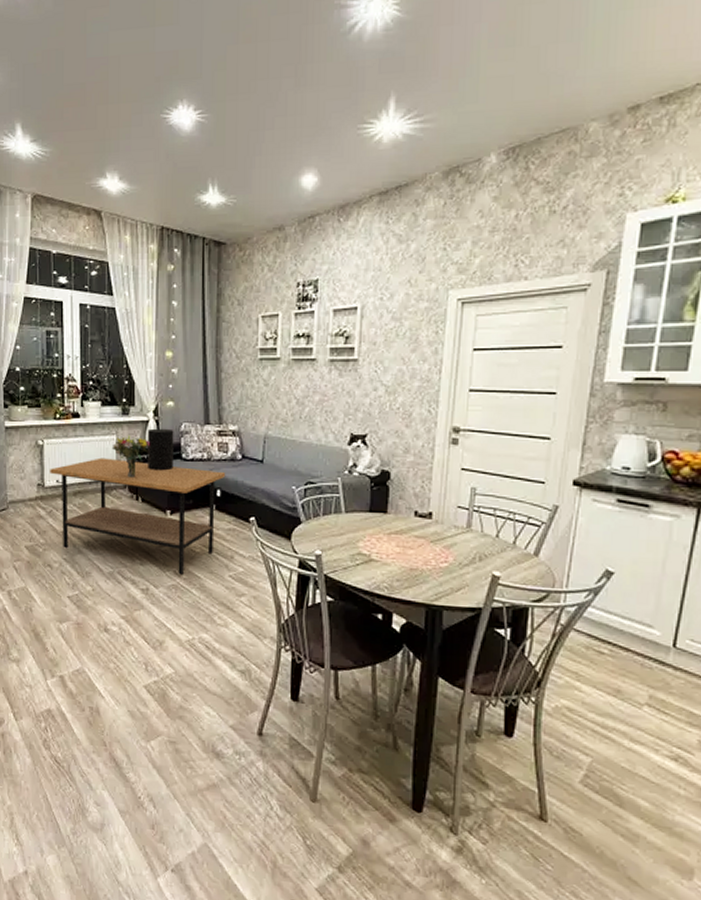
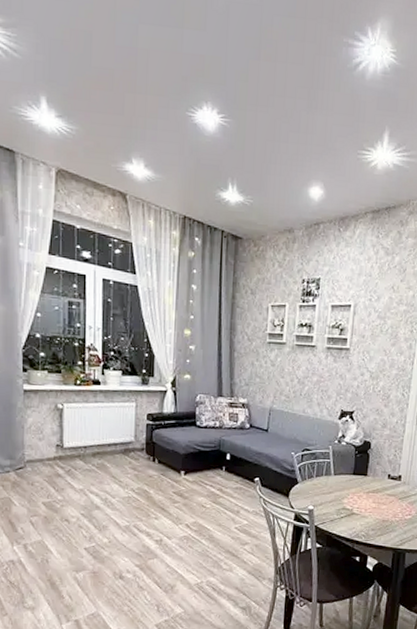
coffee table: present [50,457,226,575] -> none [69,422,235,527]
bouquet: present [111,435,149,477] -> none [131,403,167,441]
decorative container: present [147,428,174,471] -> none [164,398,190,436]

